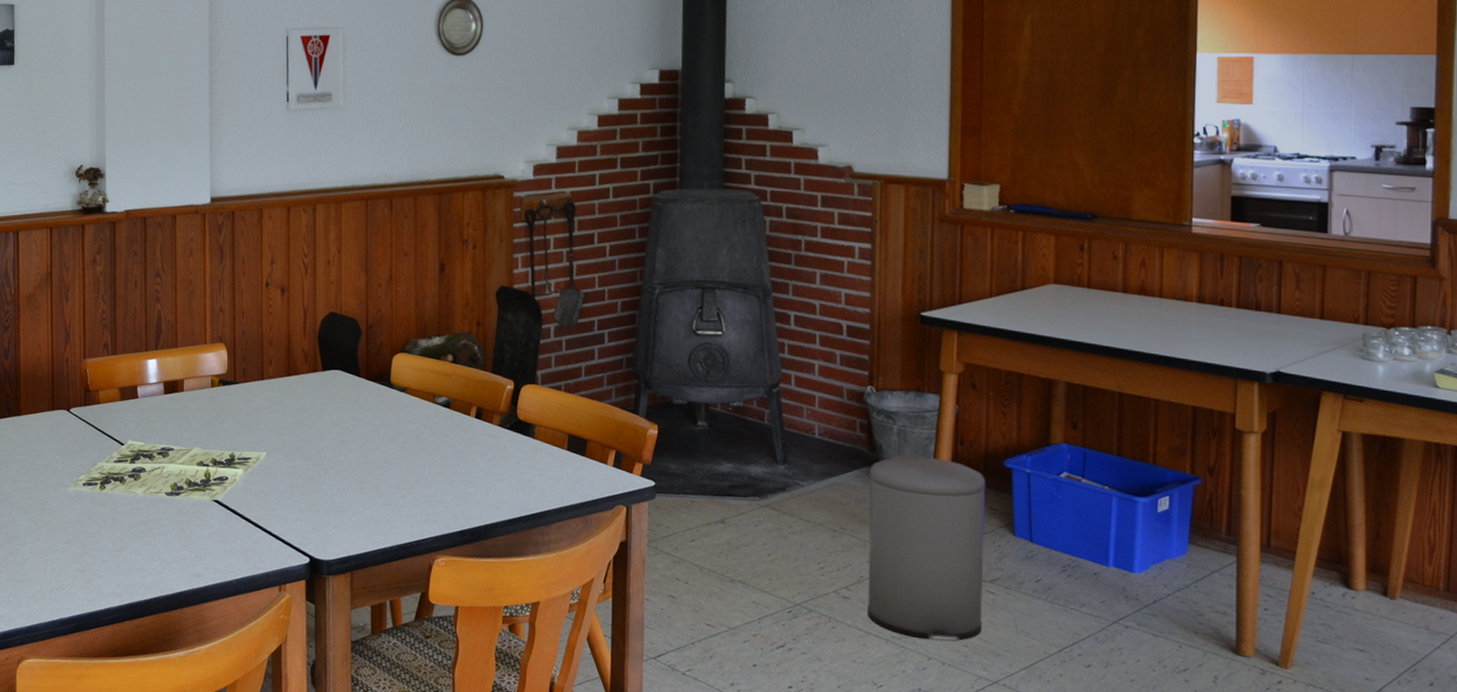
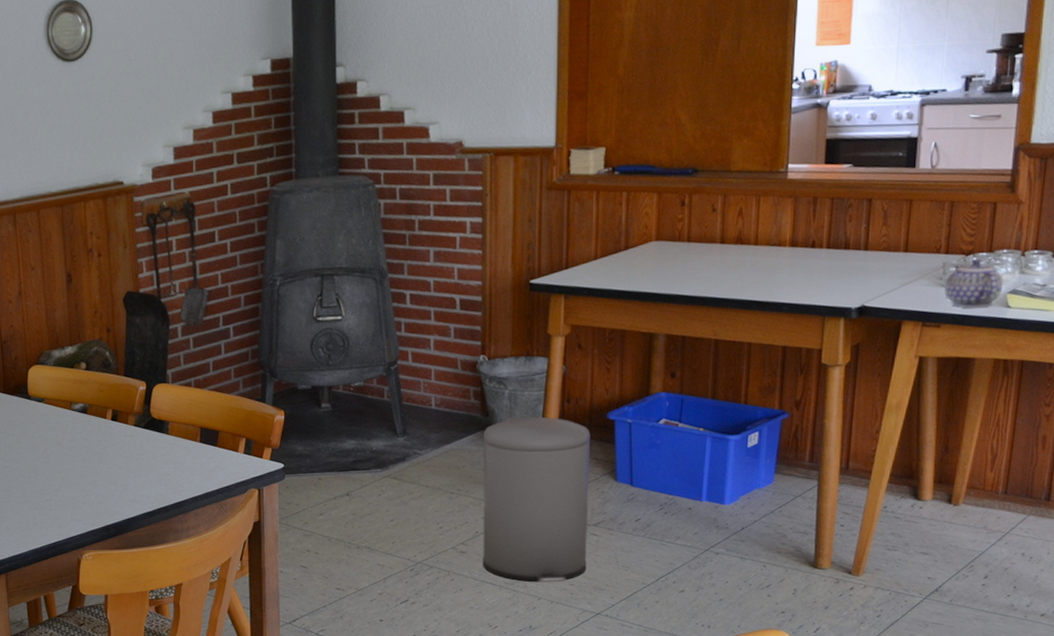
teapot: none [1366,333,1429,385] -> present [944,259,1003,308]

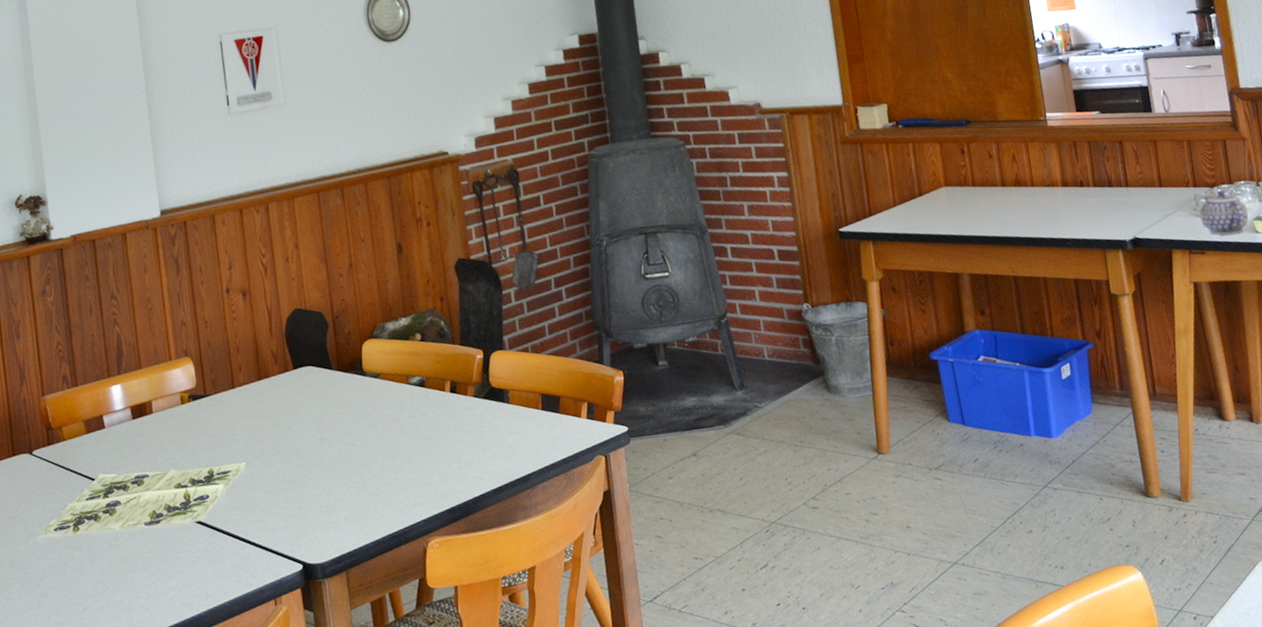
pedal bin: present [483,416,591,582] -> none [817,361,936,535]

